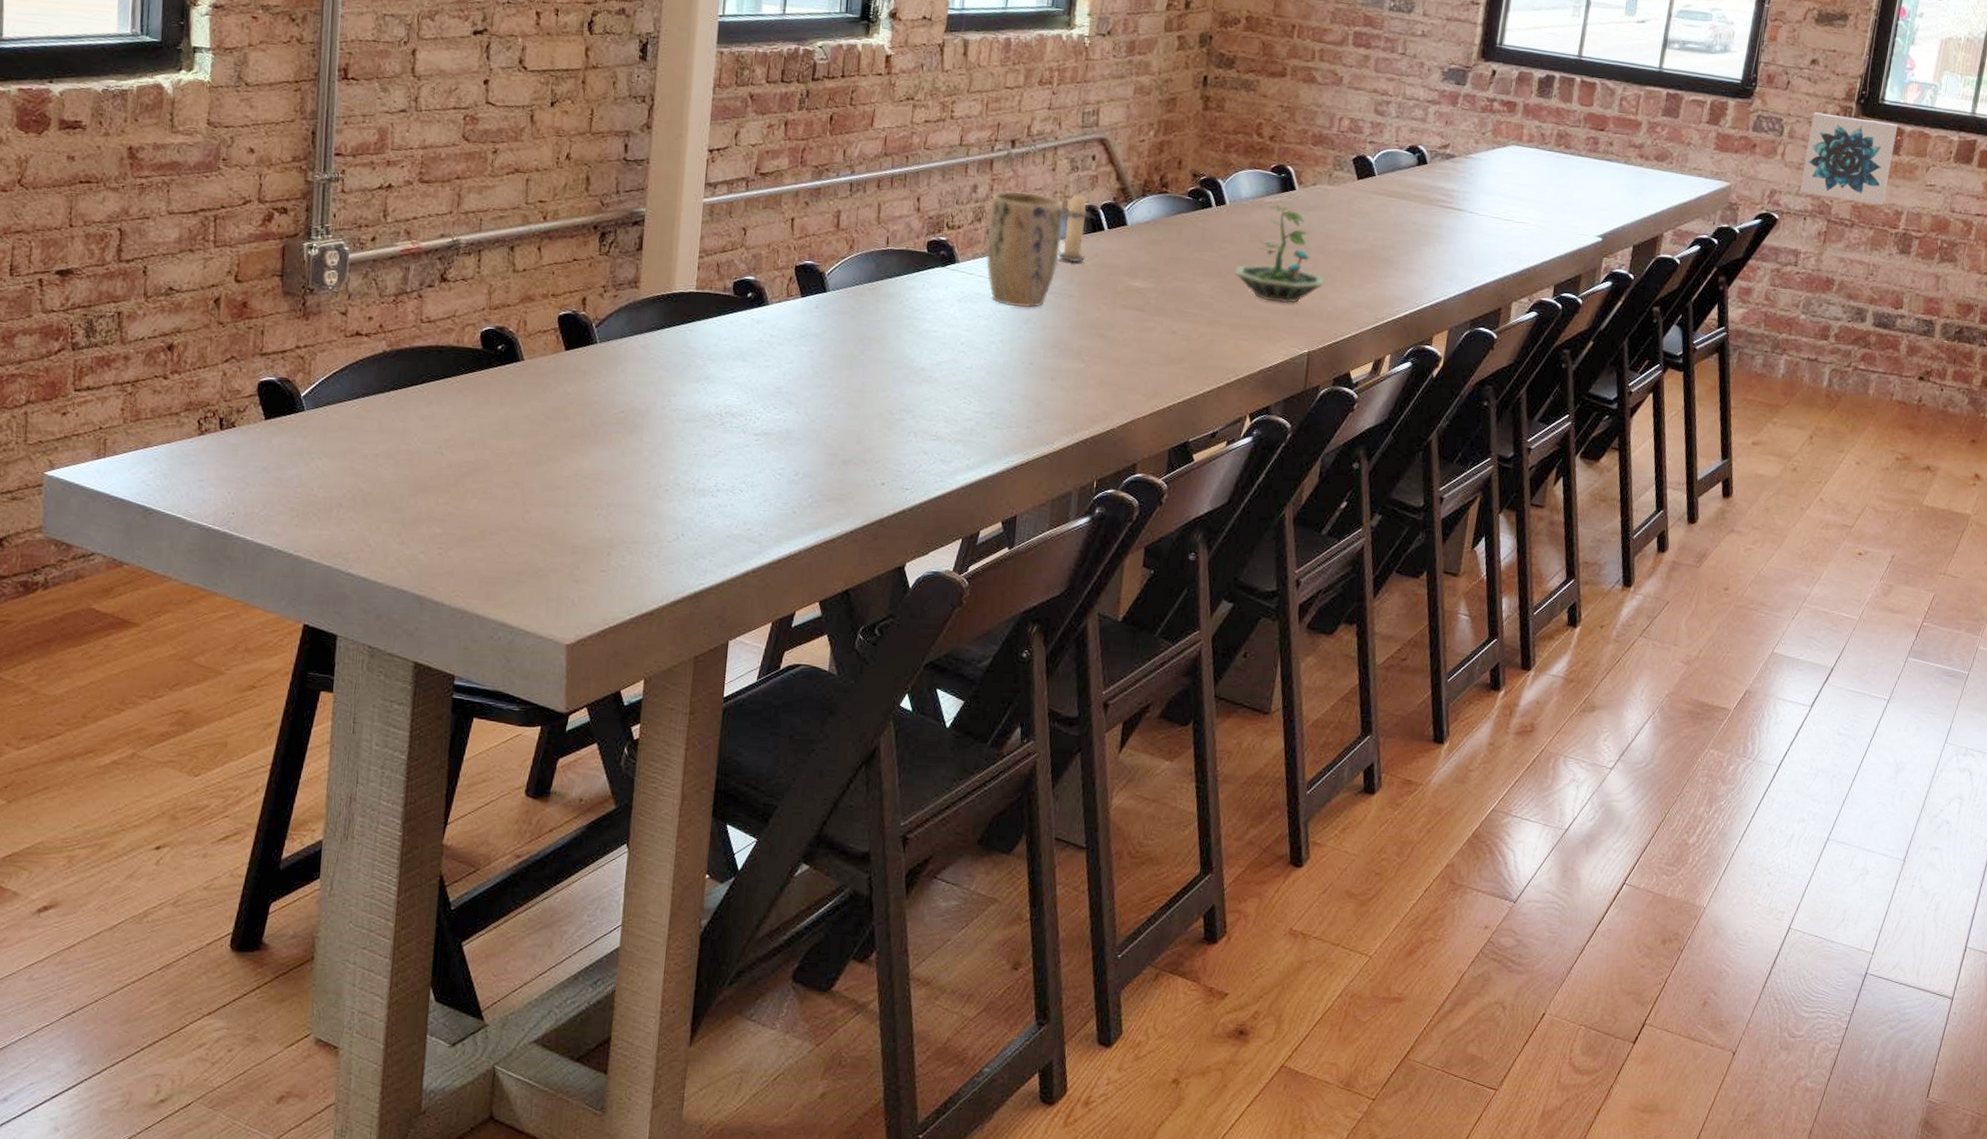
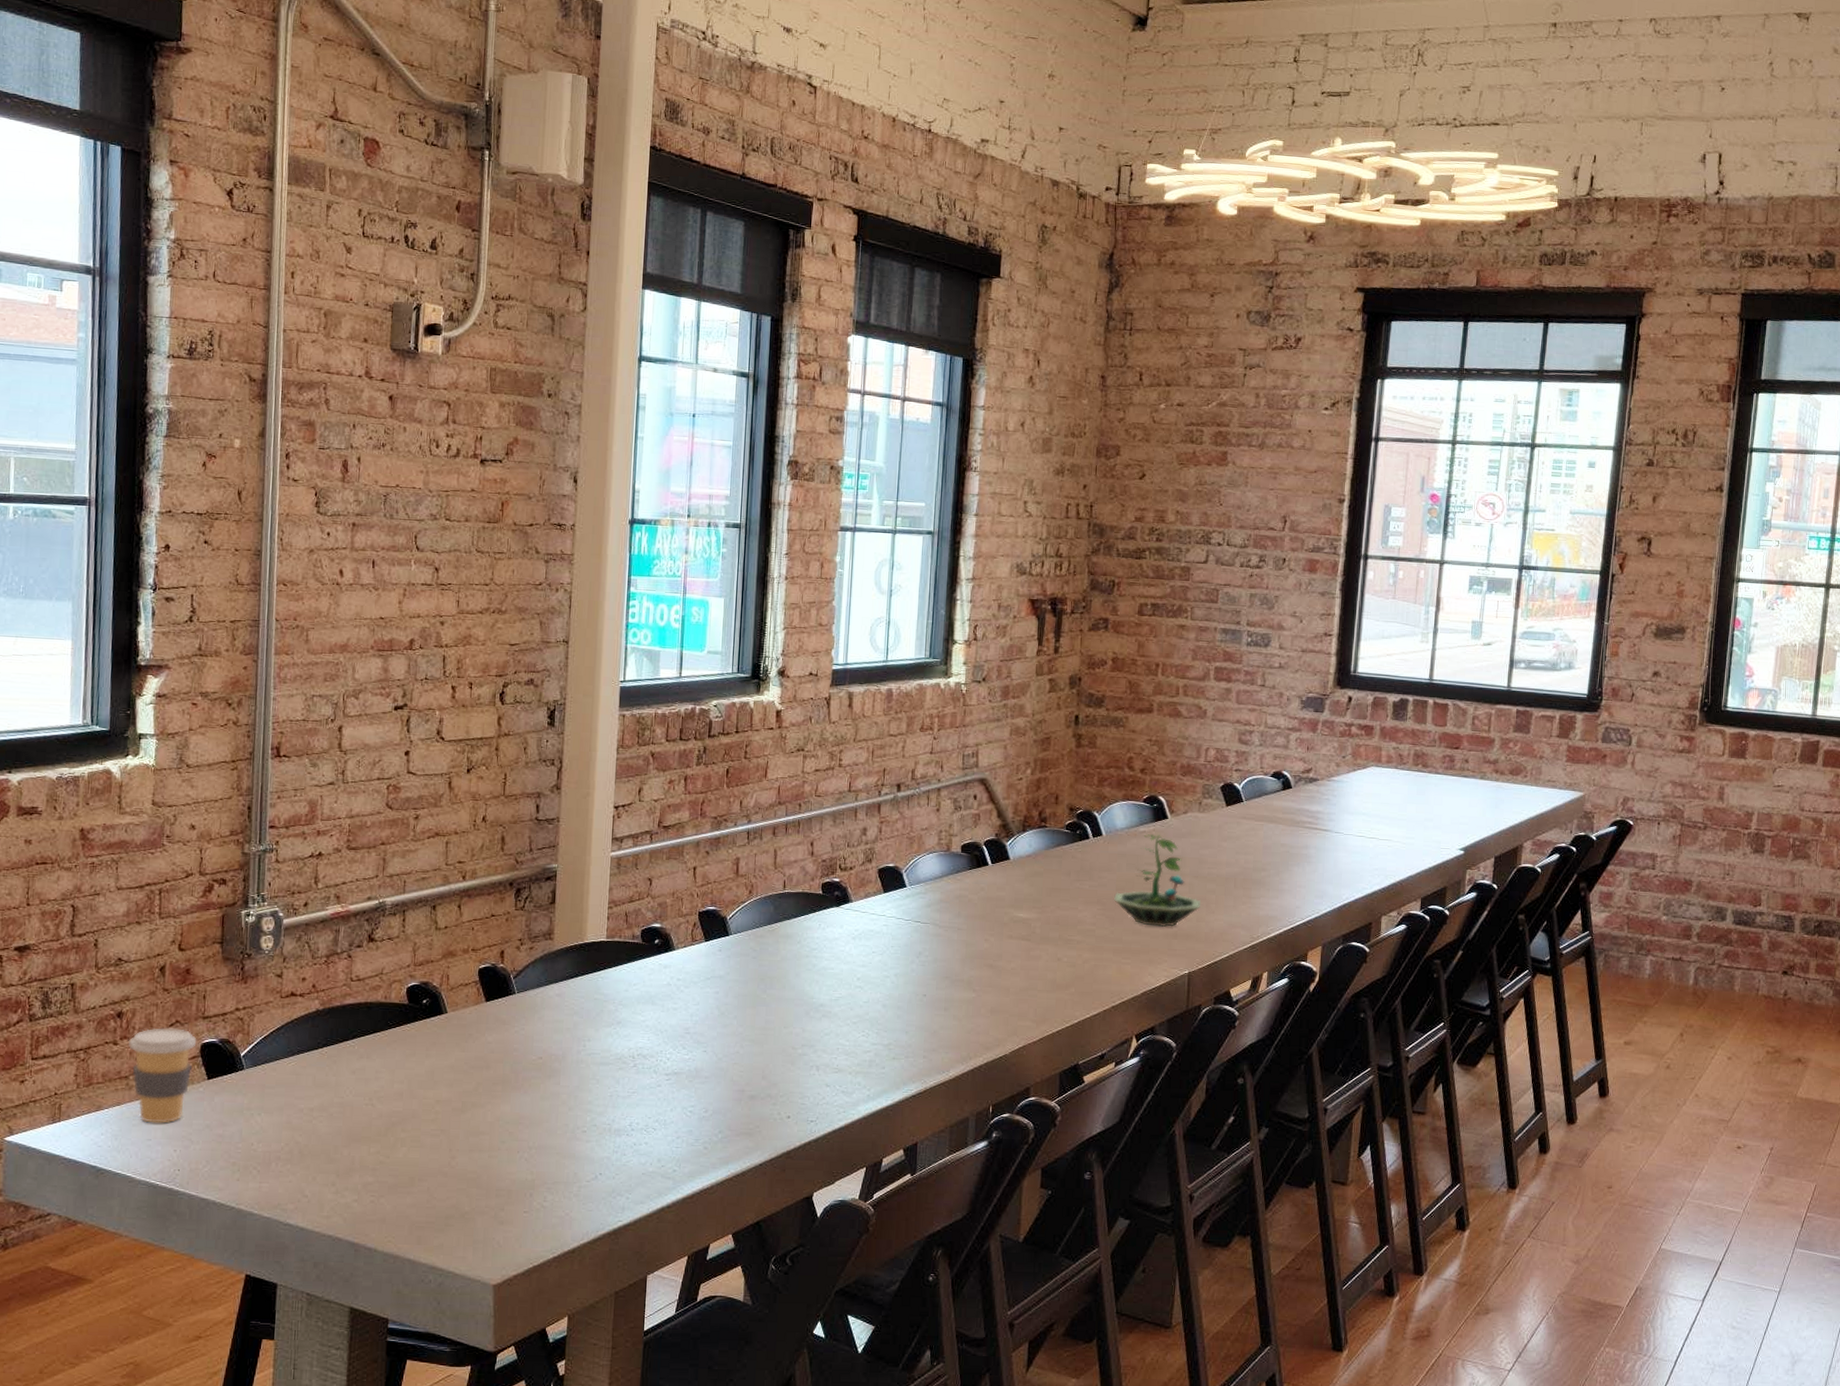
coffee cup: none [180,363,254,464] -> present [129,1028,197,1124]
plant pot: present [986,190,1064,308] -> none [877,832,949,943]
candle: present [1058,189,1091,263] -> none [945,827,975,897]
wall art: present [1800,112,1898,205] -> none [1652,722,1742,807]

